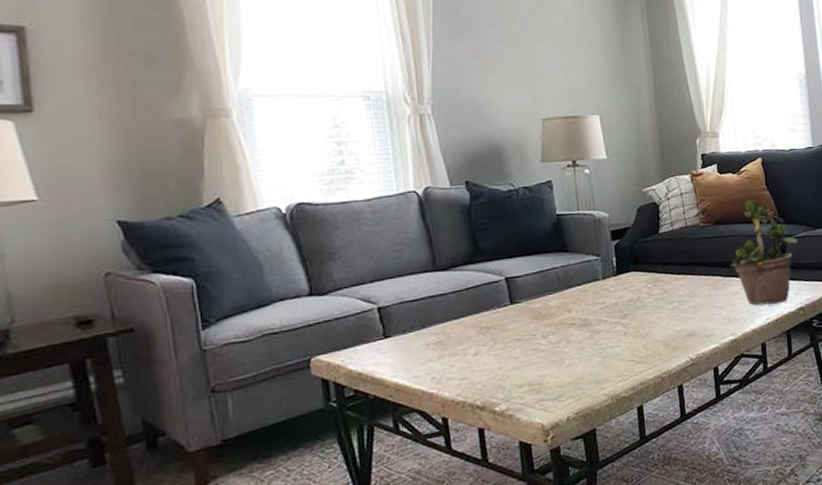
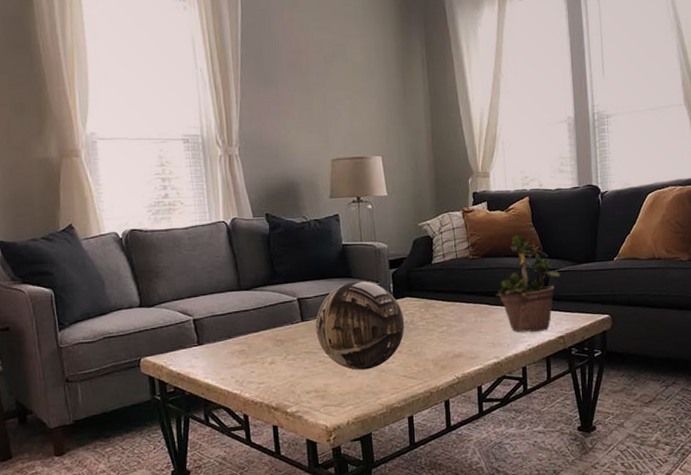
decorative bowl: none [527,255,631,358] -> present [315,281,405,370]

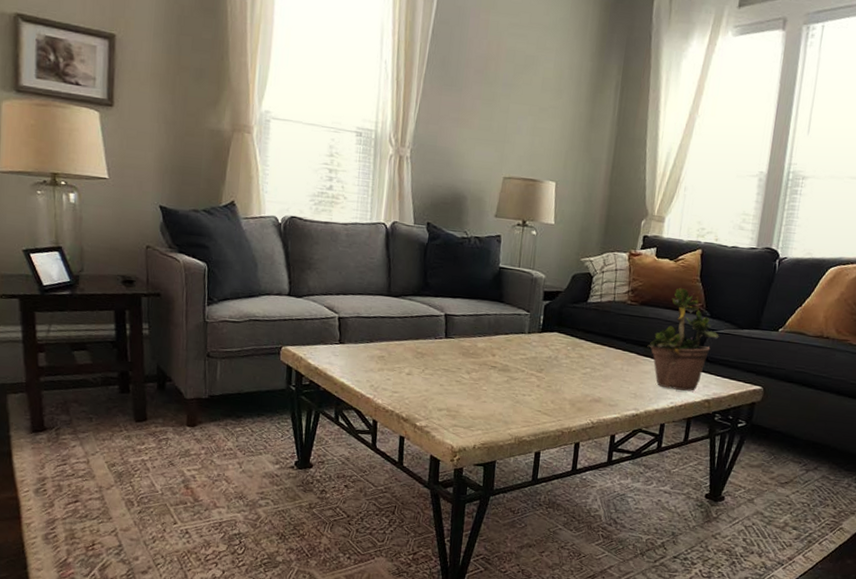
decorative bowl: present [315,281,405,370] -> none [457,306,549,398]

